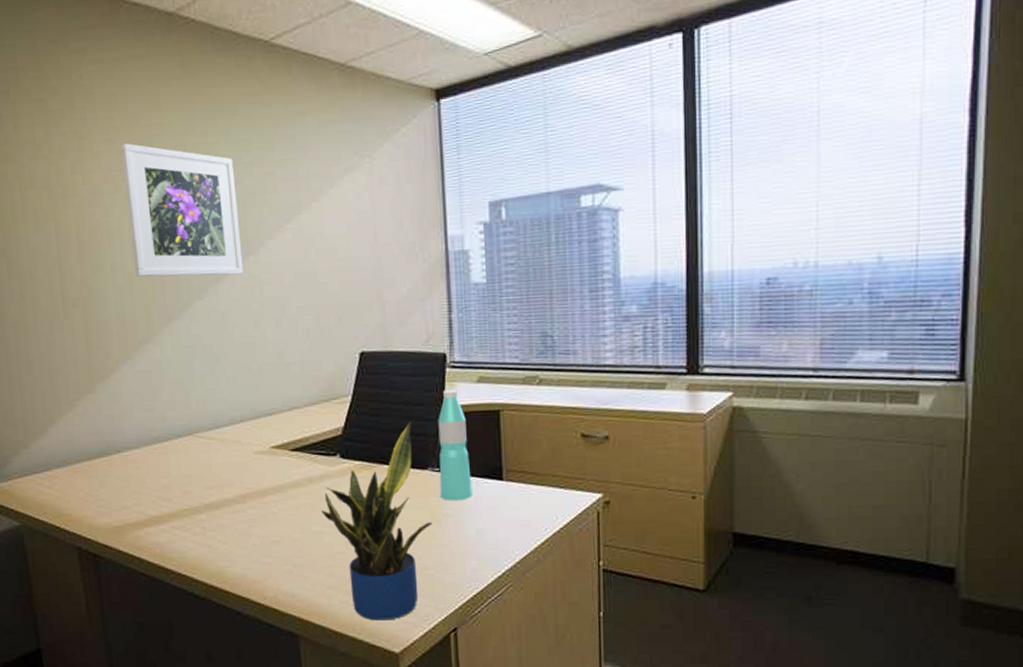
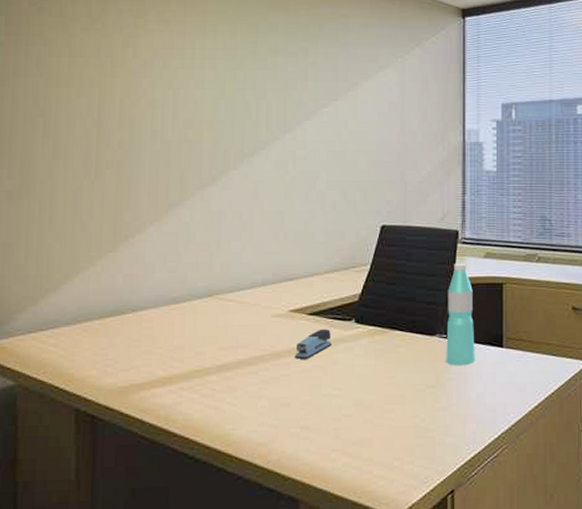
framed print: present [121,142,244,277] -> none [174,25,280,149]
stapler: none [280,465,318,497] -> present [294,328,332,359]
potted plant: present [321,422,432,621] -> none [333,291,437,484]

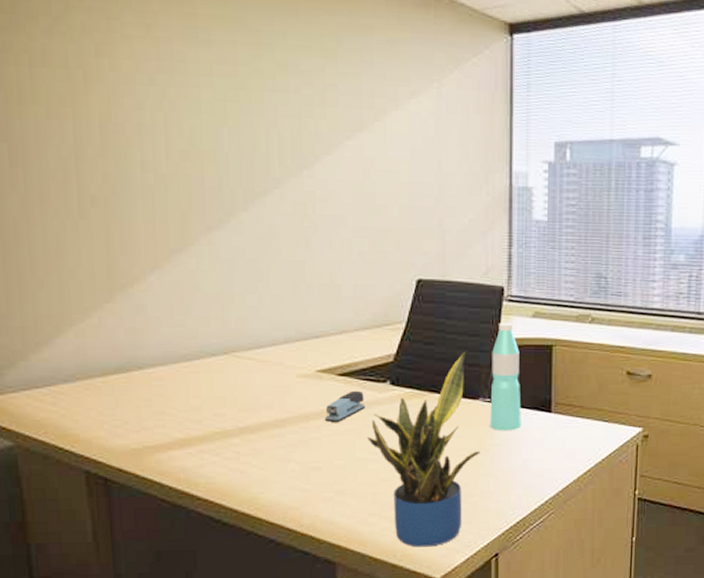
potted plant: none [333,291,437,484] -> present [367,352,480,547]

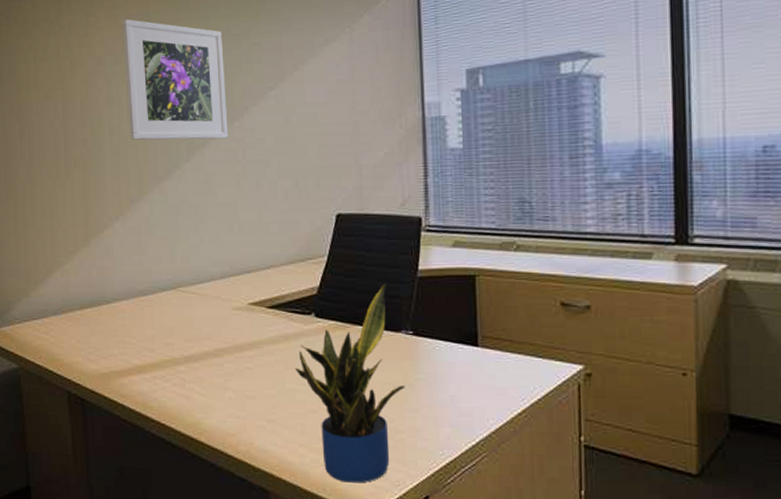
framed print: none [159,30,296,188] -> present [123,18,228,140]
stapler: present [324,390,365,422] -> none [256,322,293,352]
water bottle: present [490,323,521,431] -> none [412,253,446,366]

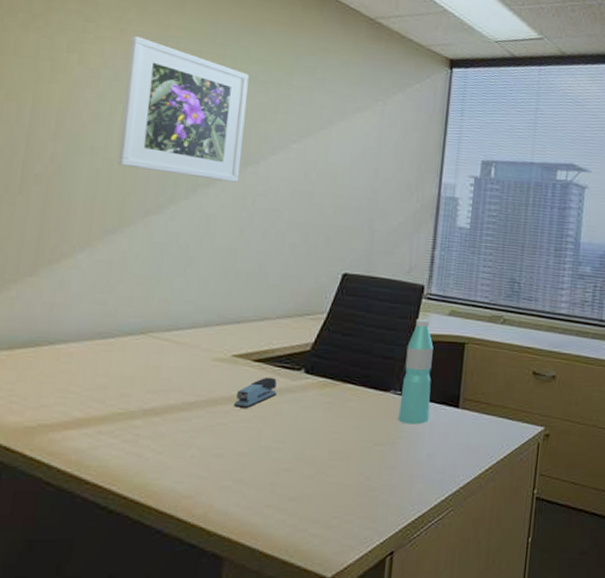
stapler: none [256,322,293,352] -> present [233,377,277,408]
potted plant: present [295,284,405,483] -> none [274,345,386,543]
water bottle: none [412,253,446,366] -> present [398,319,434,425]

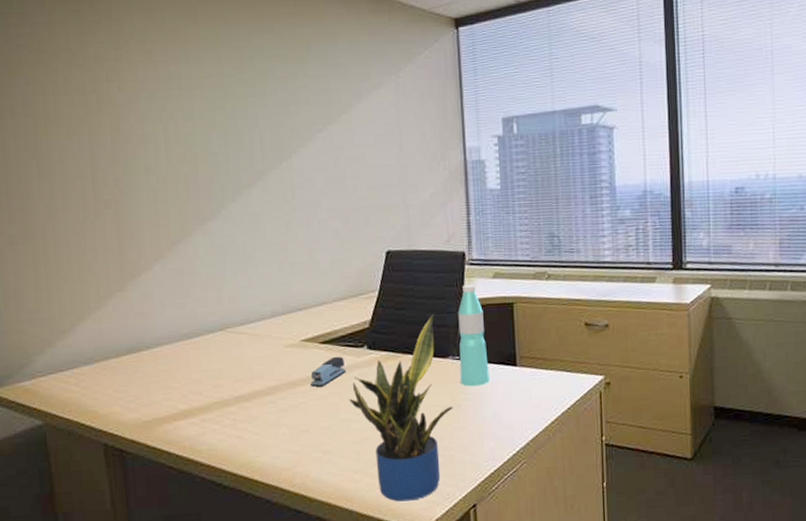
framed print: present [117,35,249,182] -> none [158,54,277,180]
potted plant: none [274,345,386,543] -> present [349,315,453,502]

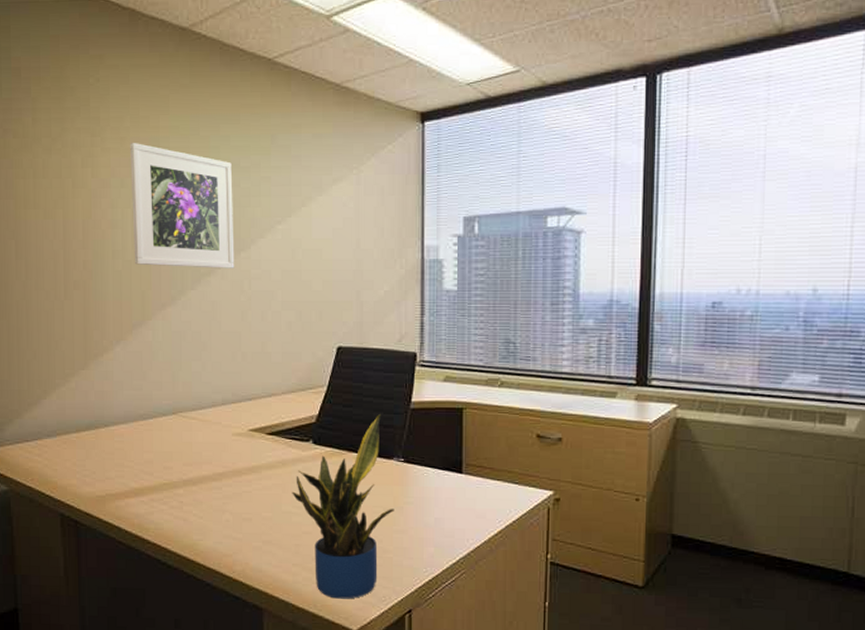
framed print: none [158,54,277,180] -> present [130,142,235,268]
stapler: present [310,356,346,387] -> none [254,448,291,477]
water bottle: present [458,284,489,387] -> none [404,386,433,490]

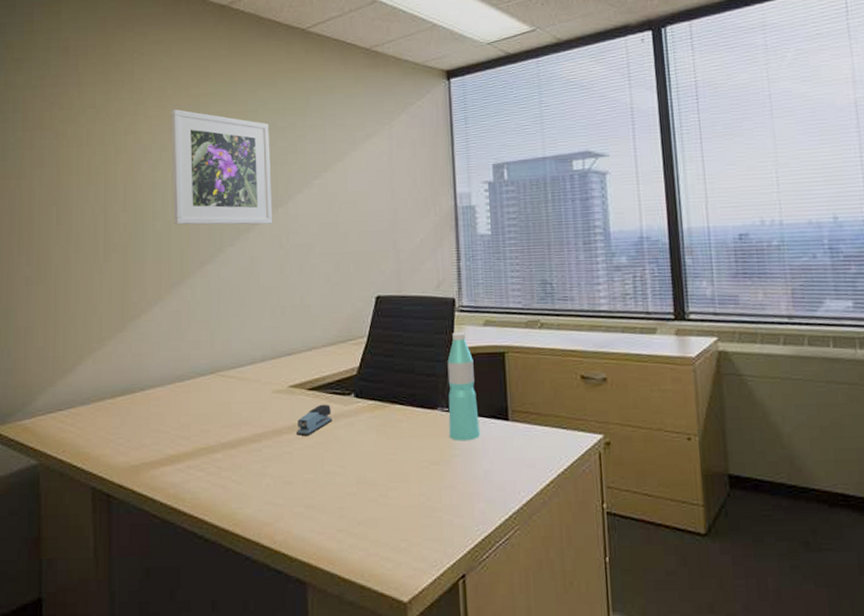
stapler: none [254,448,291,477] -> present [295,404,332,436]
potted plant: present [292,414,394,599] -> none [335,363,441,567]
water bottle: none [404,386,433,490] -> present [447,332,480,441]

